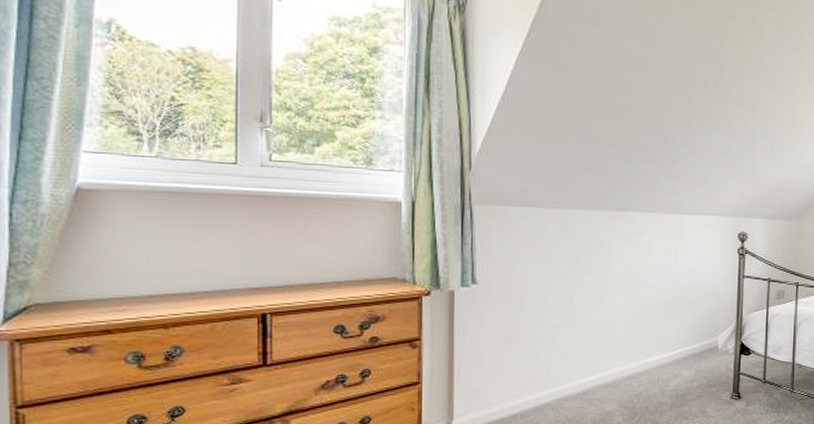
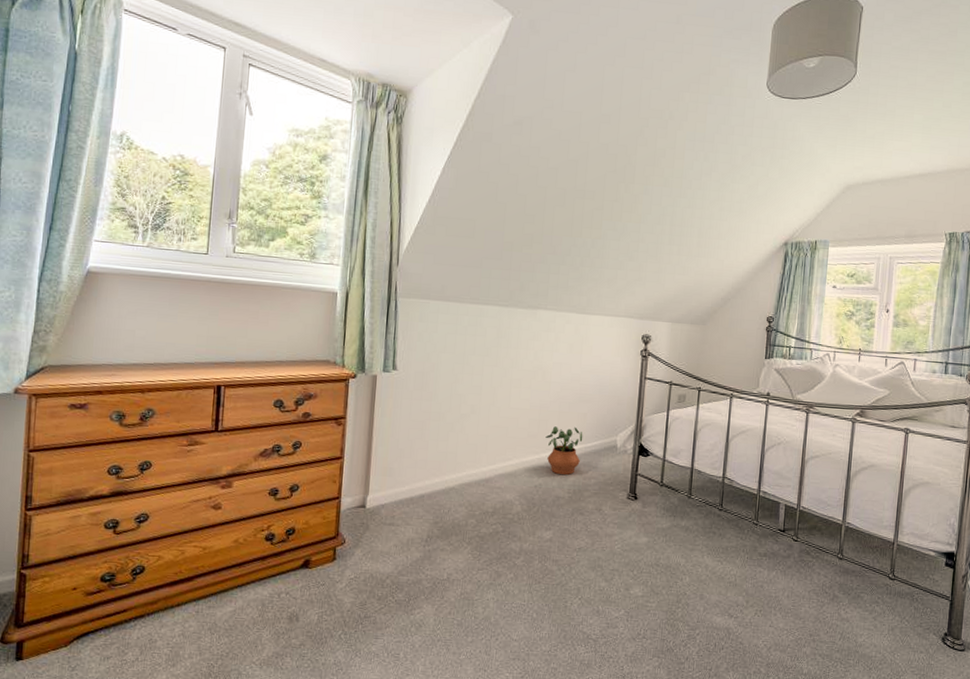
potted plant: none [644,330,683,381] -> present [545,426,583,476]

